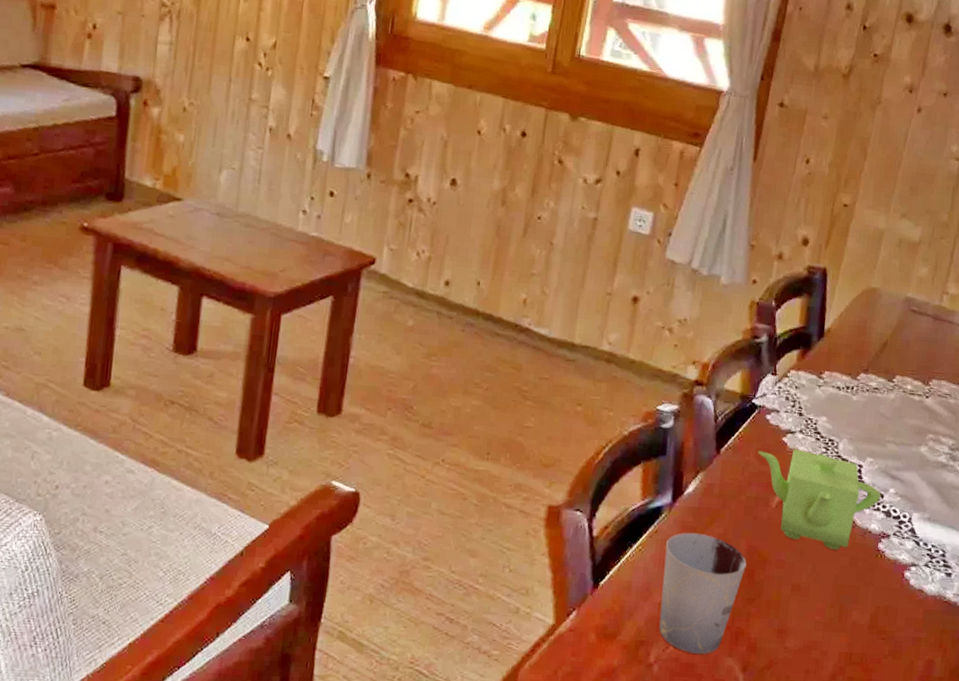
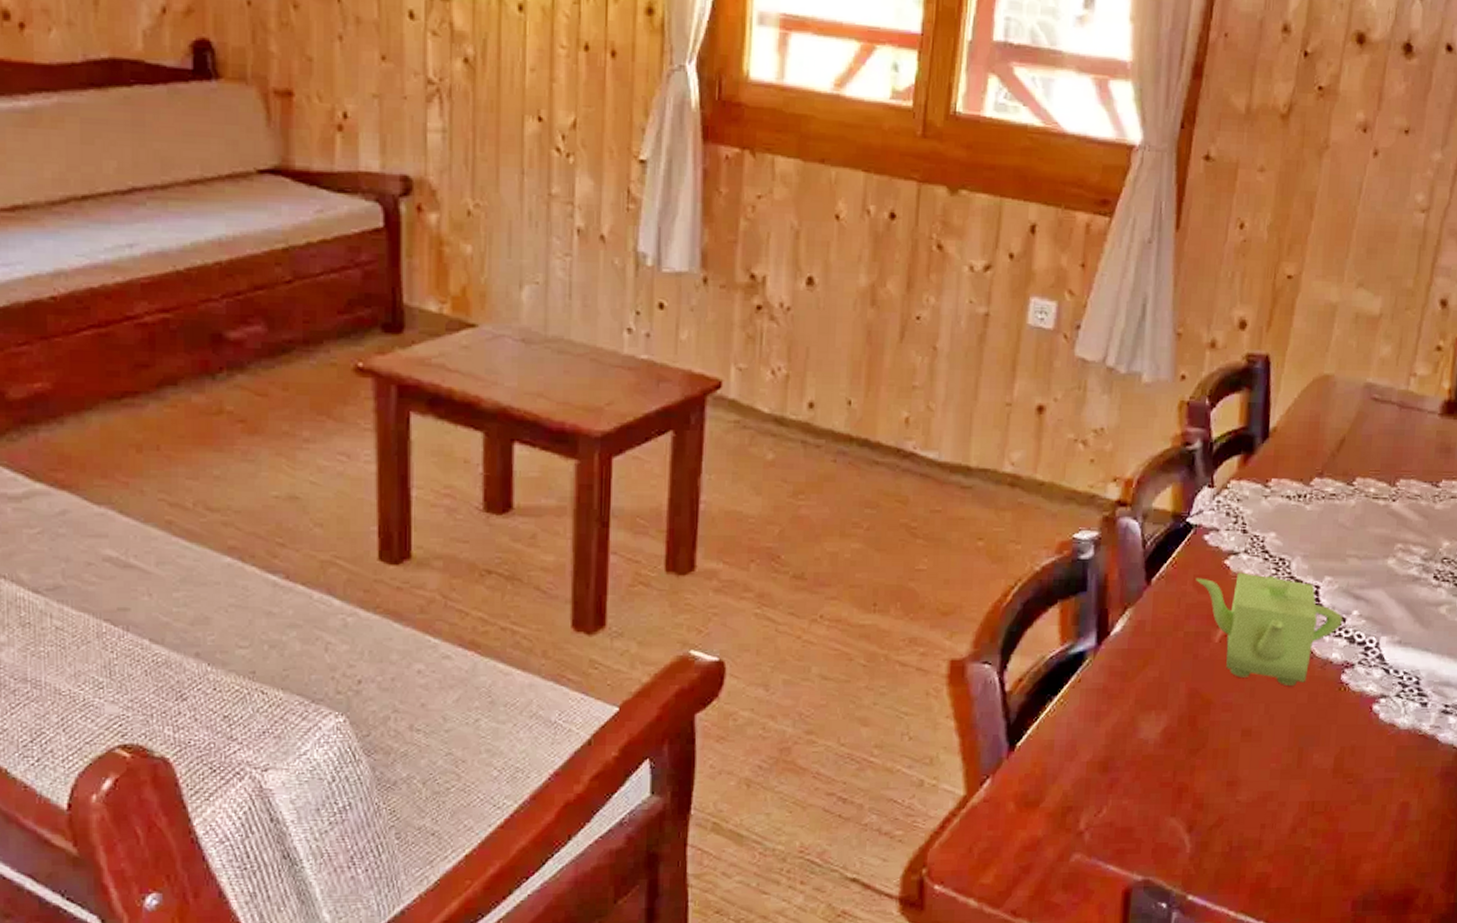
cup: present [659,532,747,654] -> none [1088,678,1188,816]

